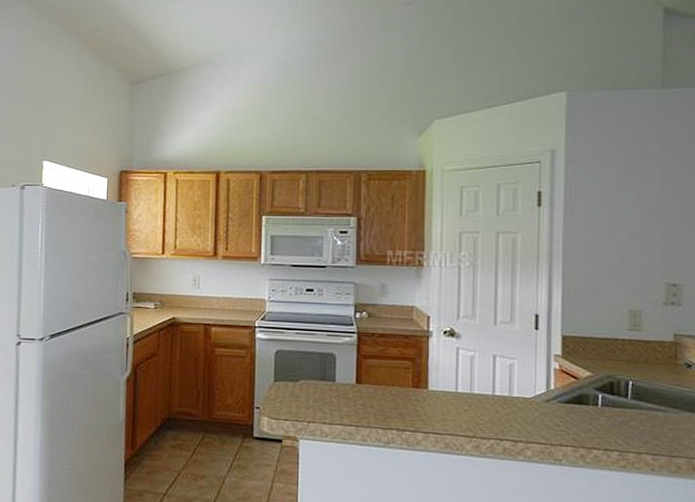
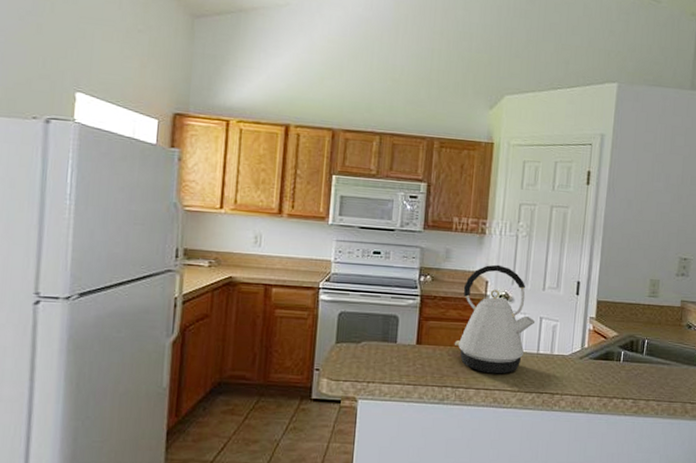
kettle: none [396,298,488,418] -> present [454,264,536,374]

